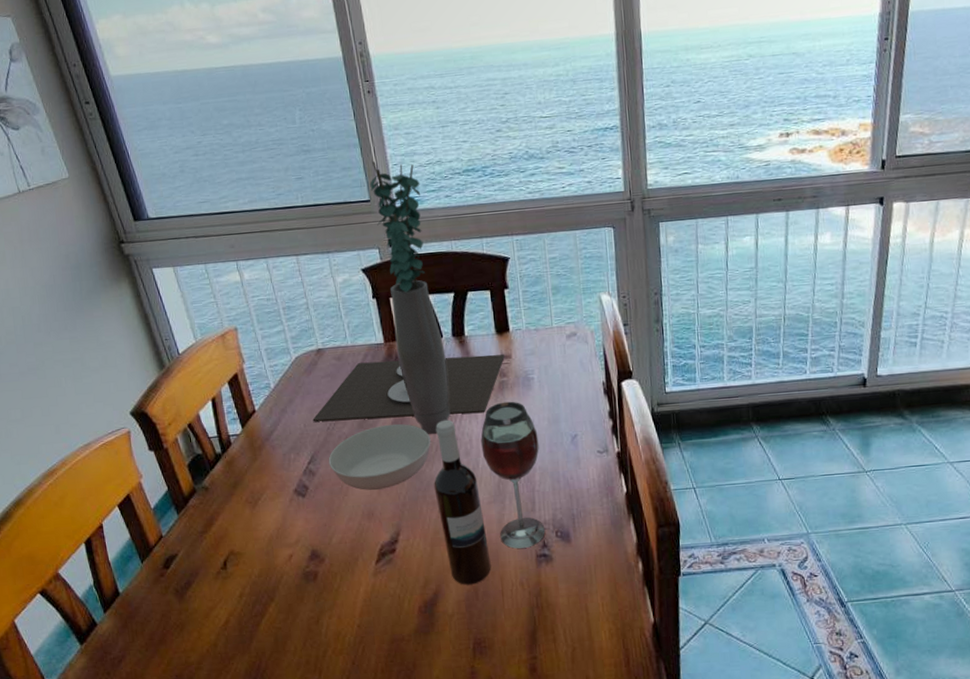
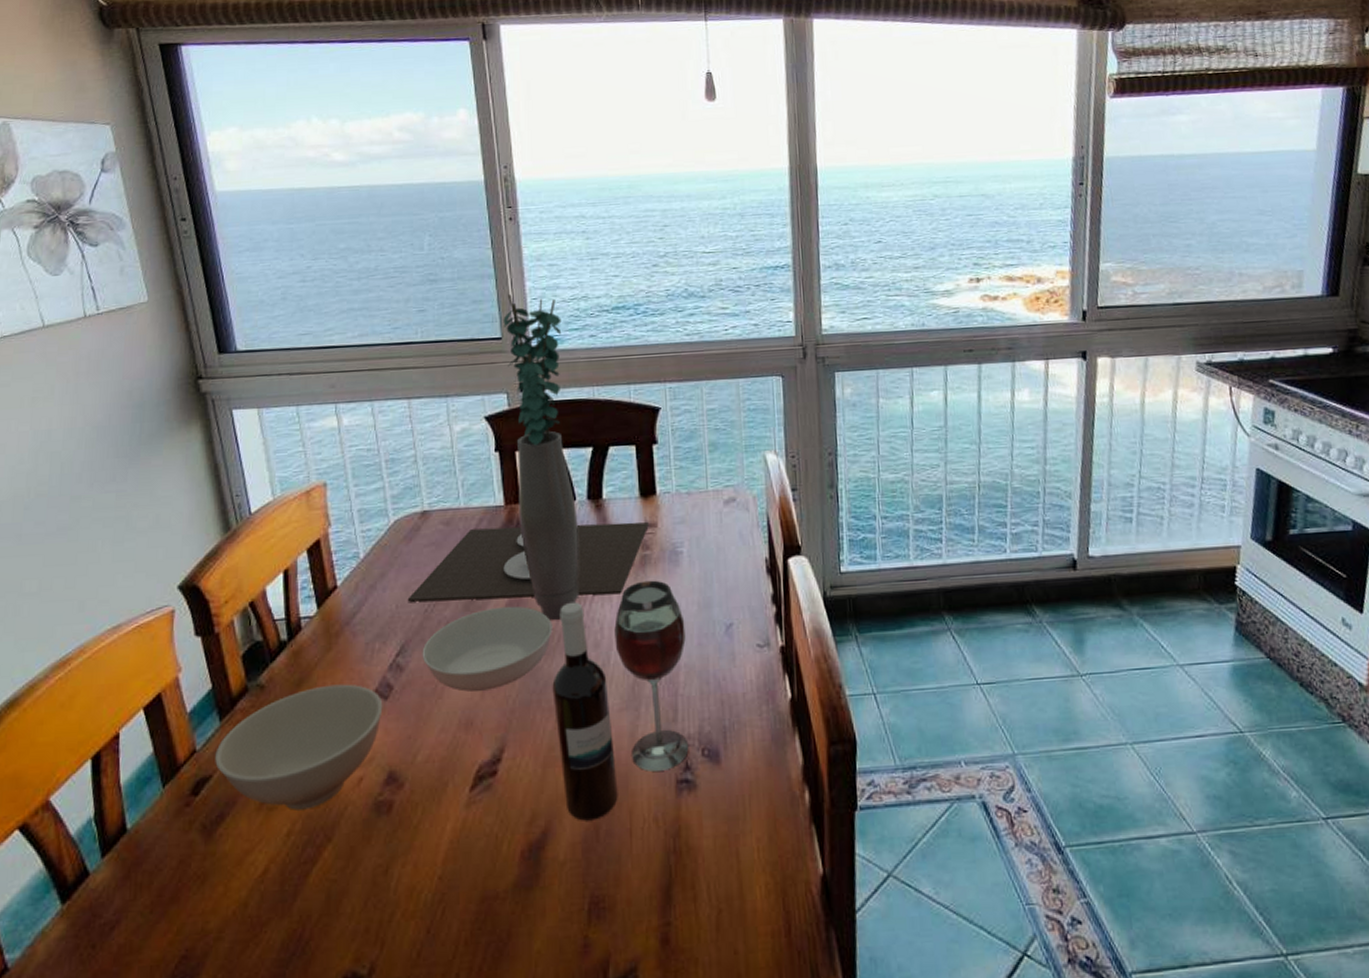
bowl: none [177,485,303,579] -> present [215,684,383,810]

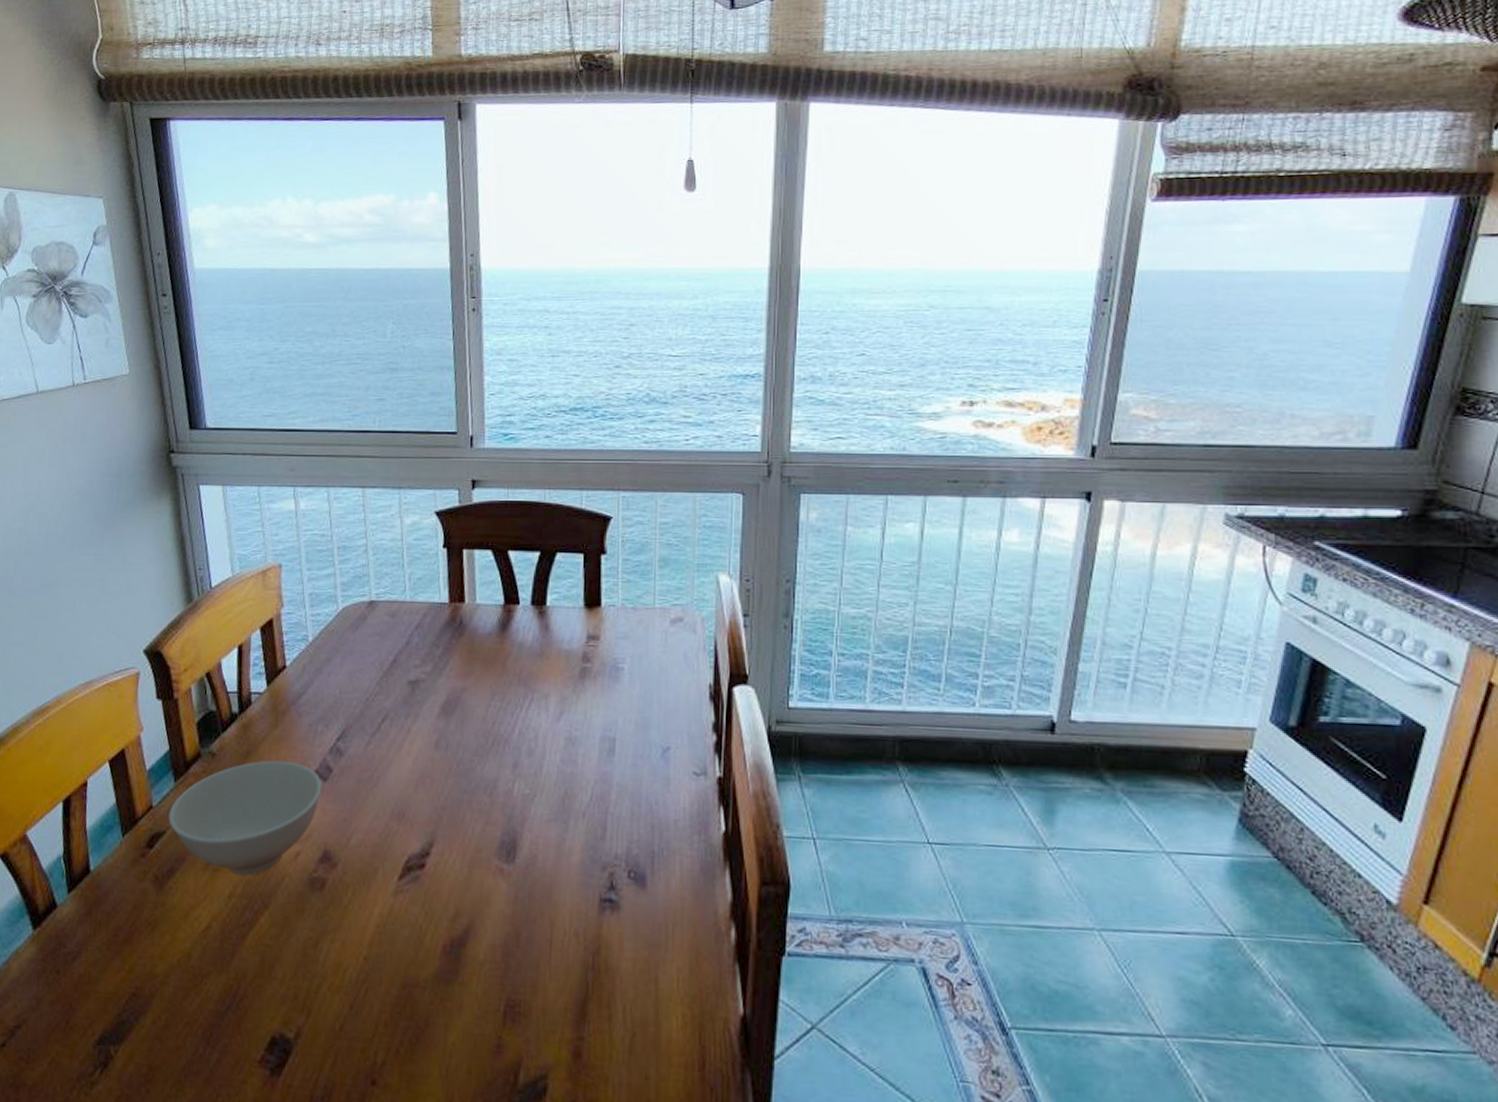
place setting: present [407,522,649,602] -> none [350,624,591,705]
bowl: present [422,606,553,692] -> none [361,703,488,785]
vase: present [503,294,580,620] -> none [459,388,520,723]
wine bottle: present [552,602,618,821] -> none [483,707,541,926]
wineglass: present [614,580,689,772] -> none [548,693,621,887]

